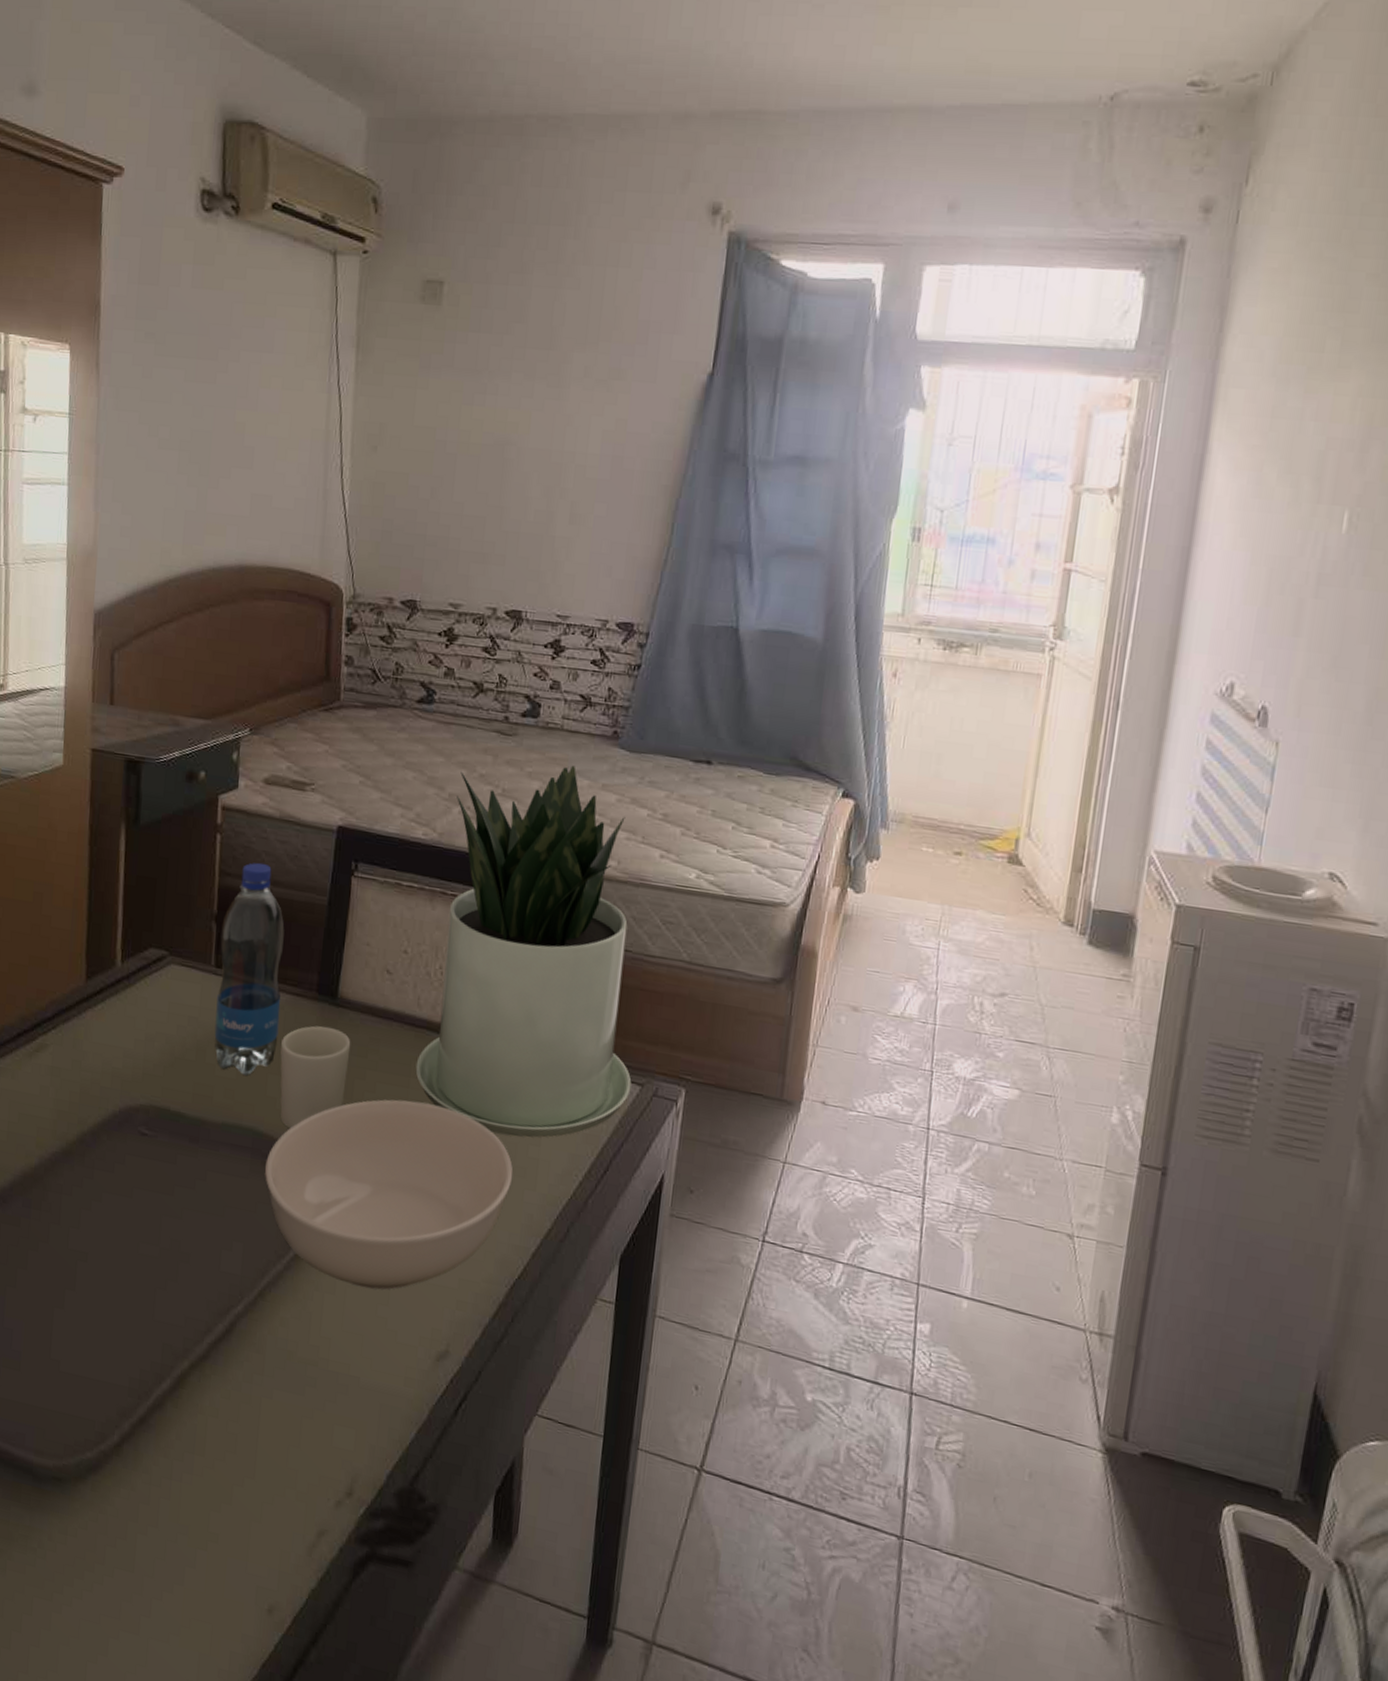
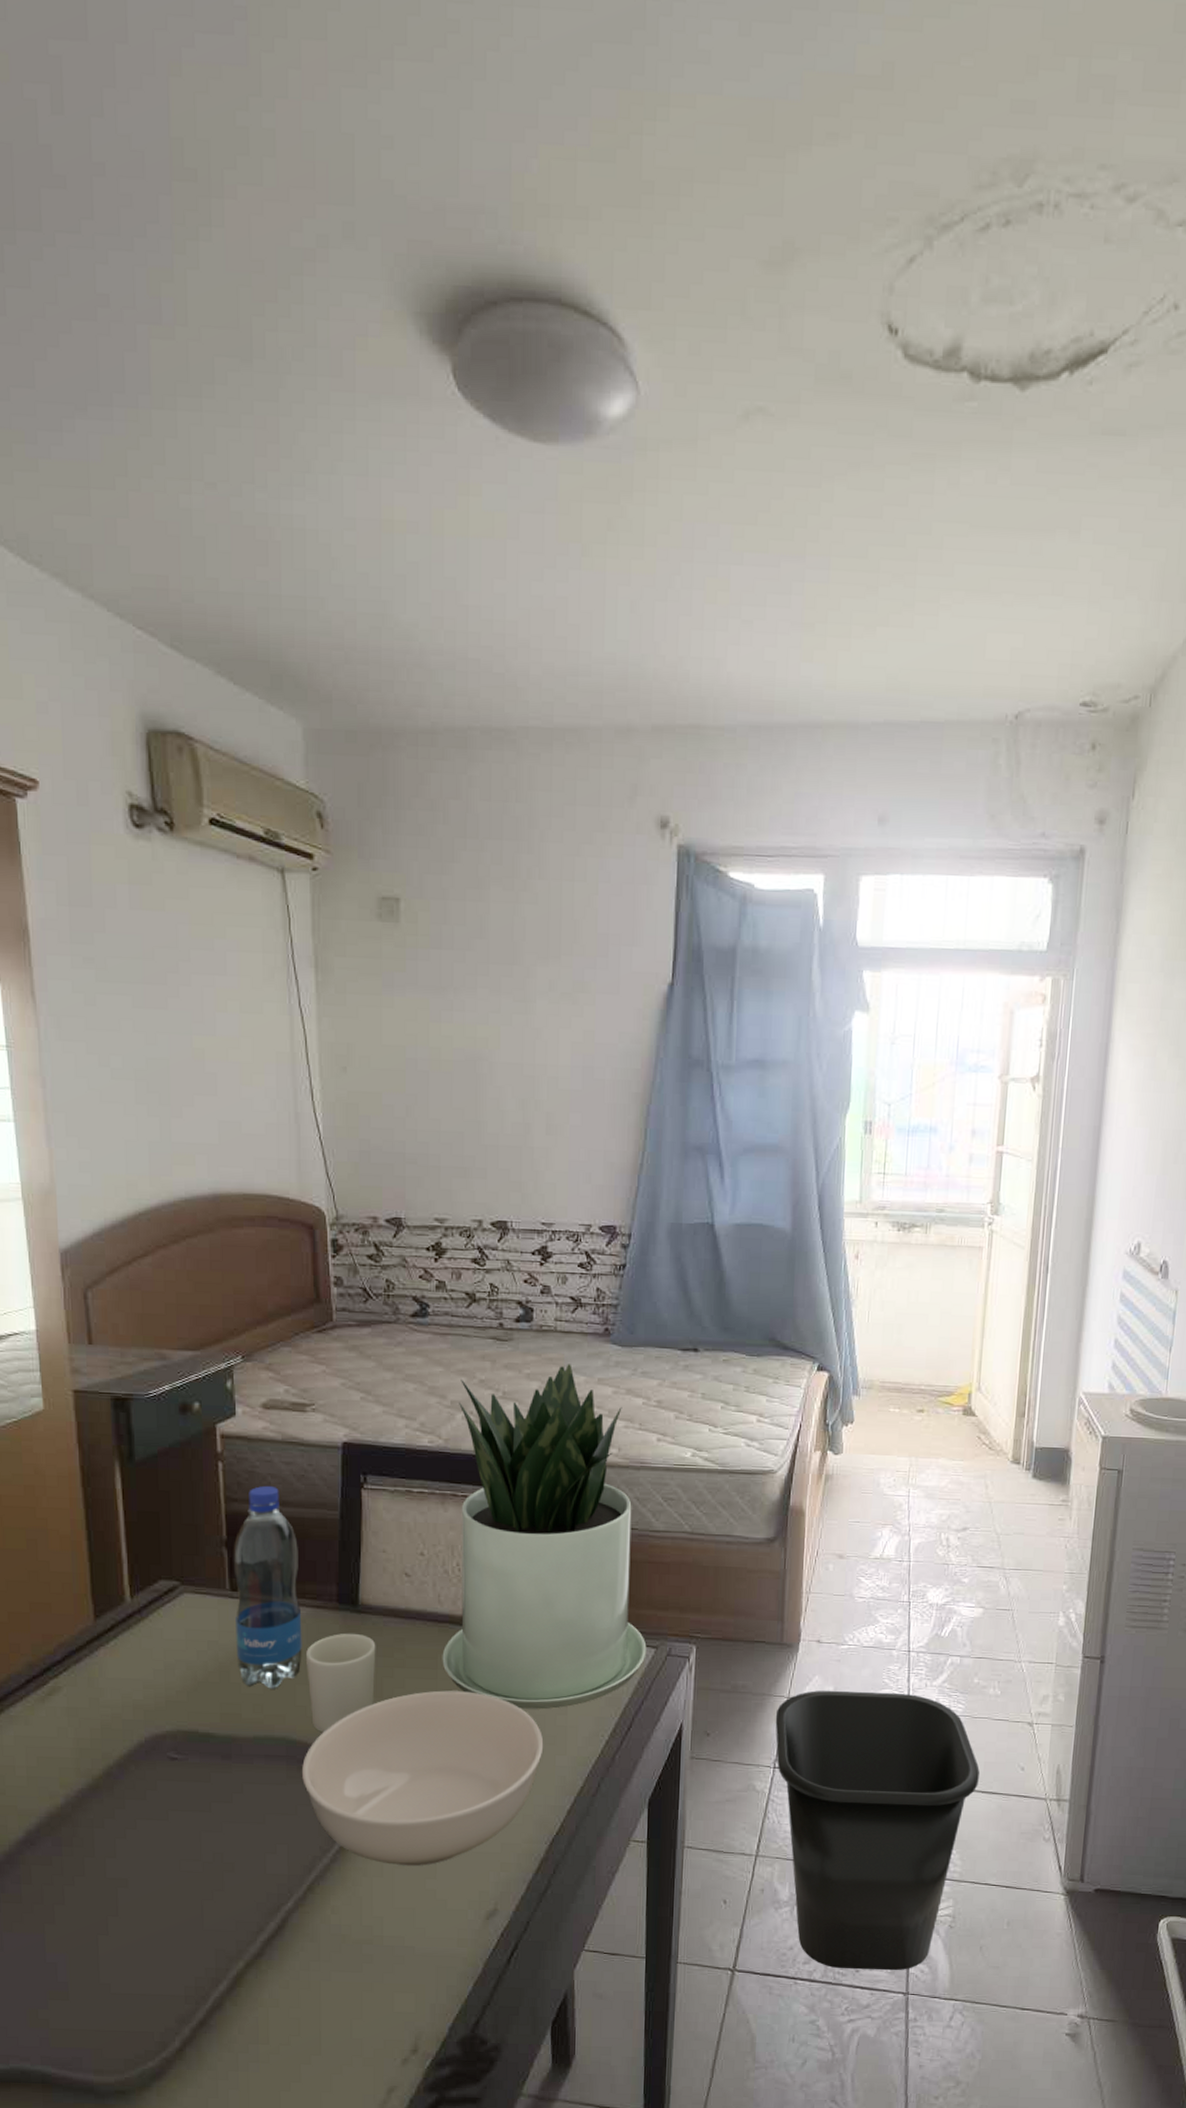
waste bin: none [766,1159,1005,1509] -> present [775,1691,980,1971]

